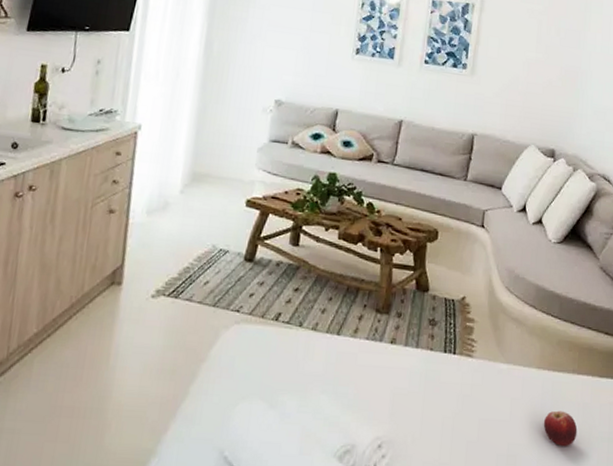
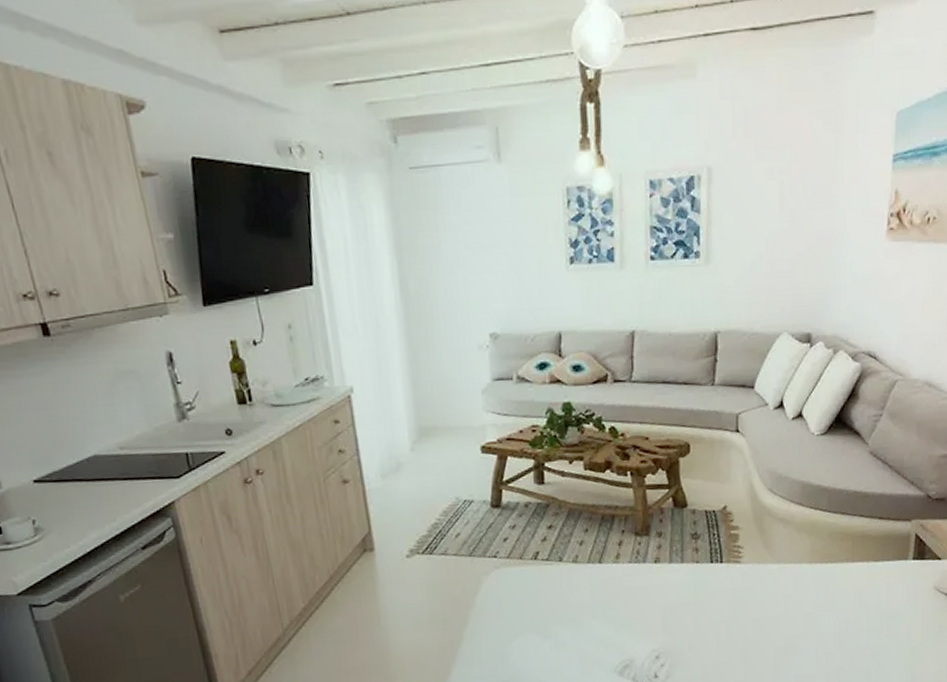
fruit: present [543,410,578,446] -> none [819,598,855,631]

